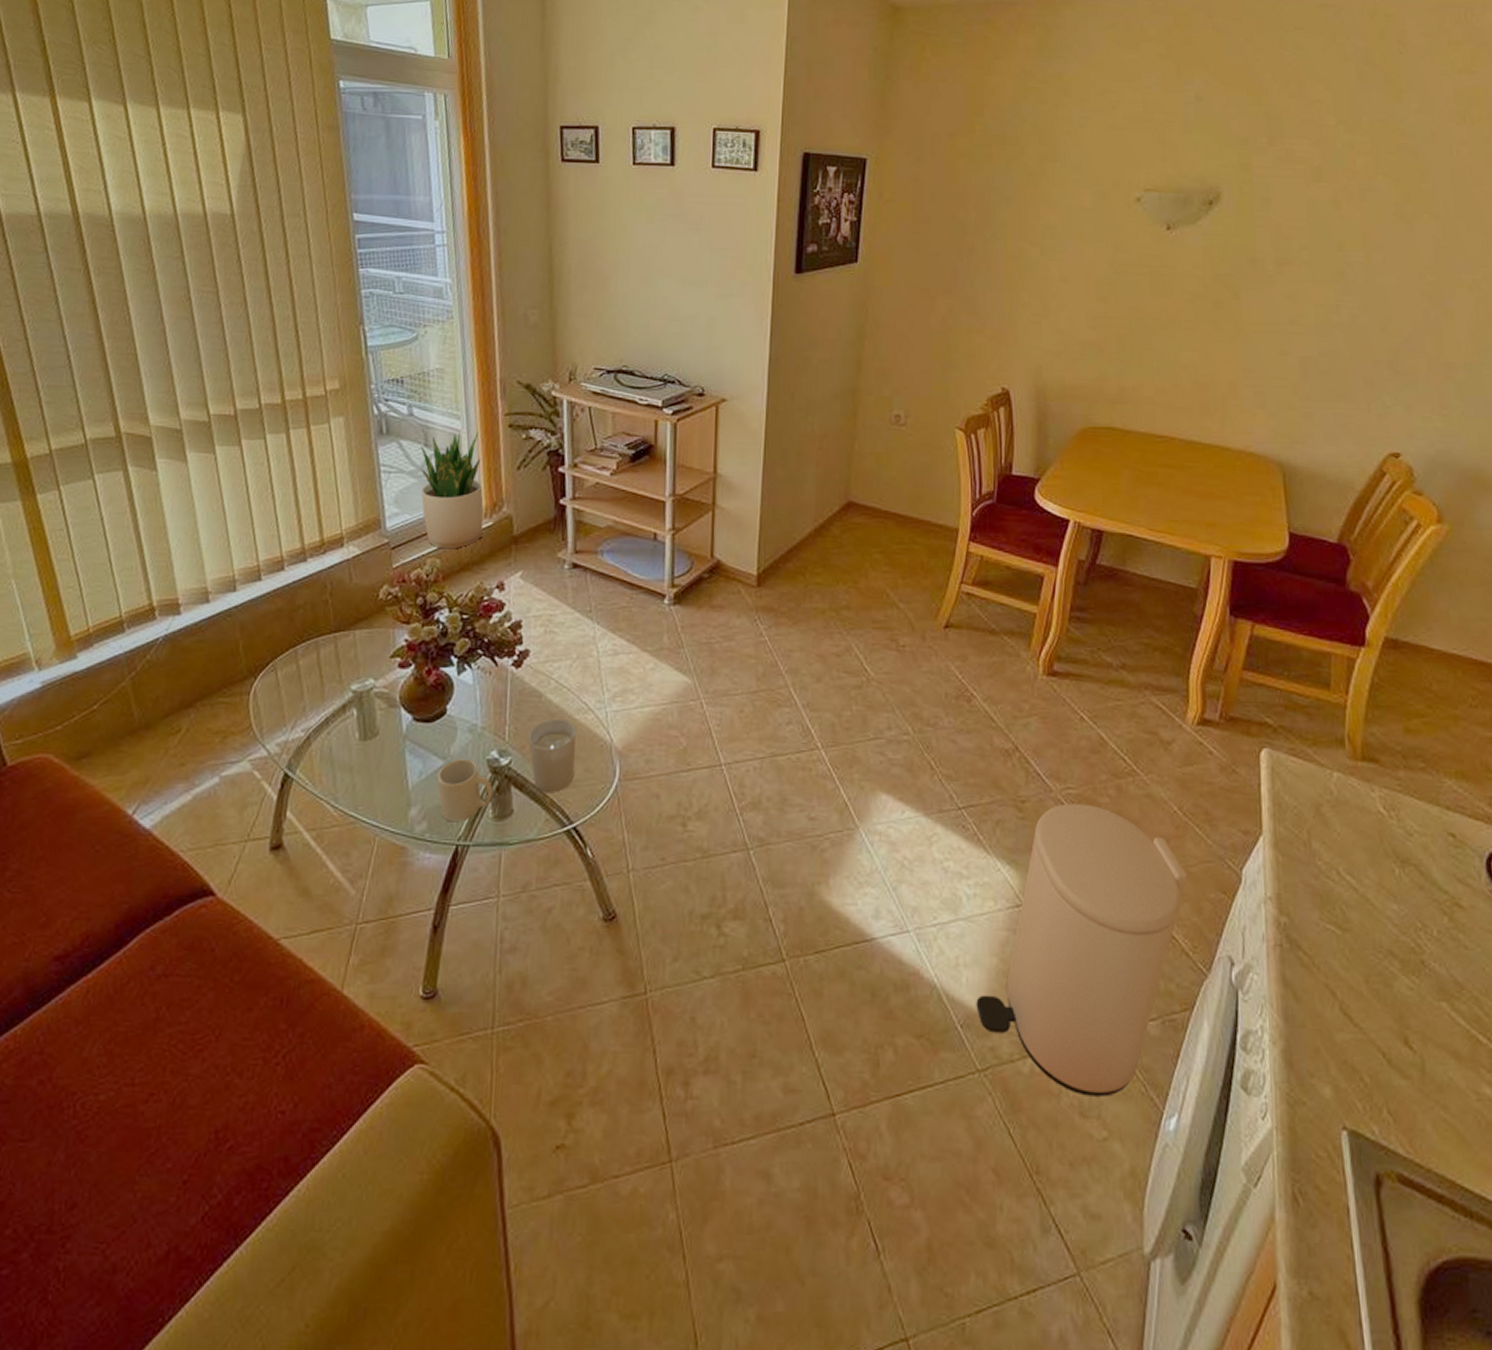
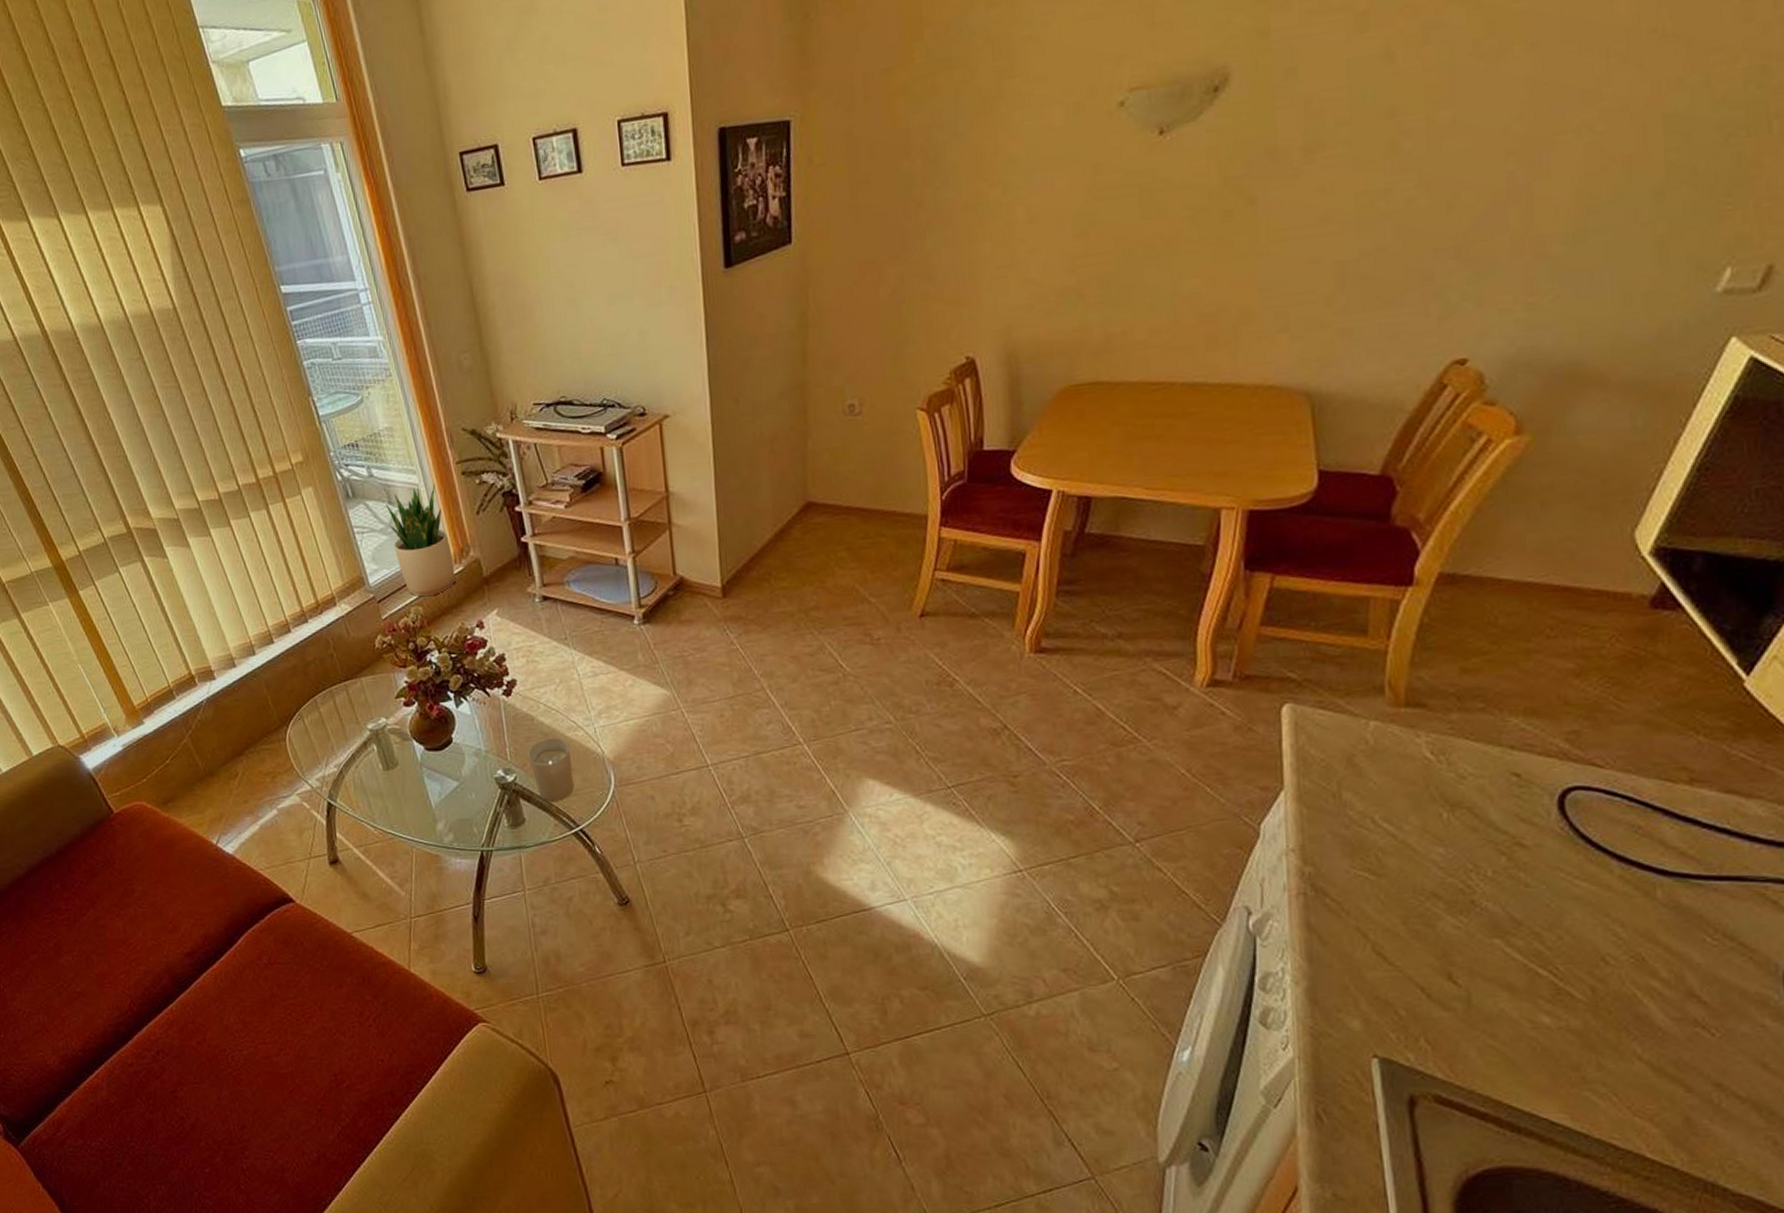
mug: present [437,759,493,823] -> none [455,779,505,833]
pedal bin: present [976,803,1188,1097] -> none [978,774,1199,1034]

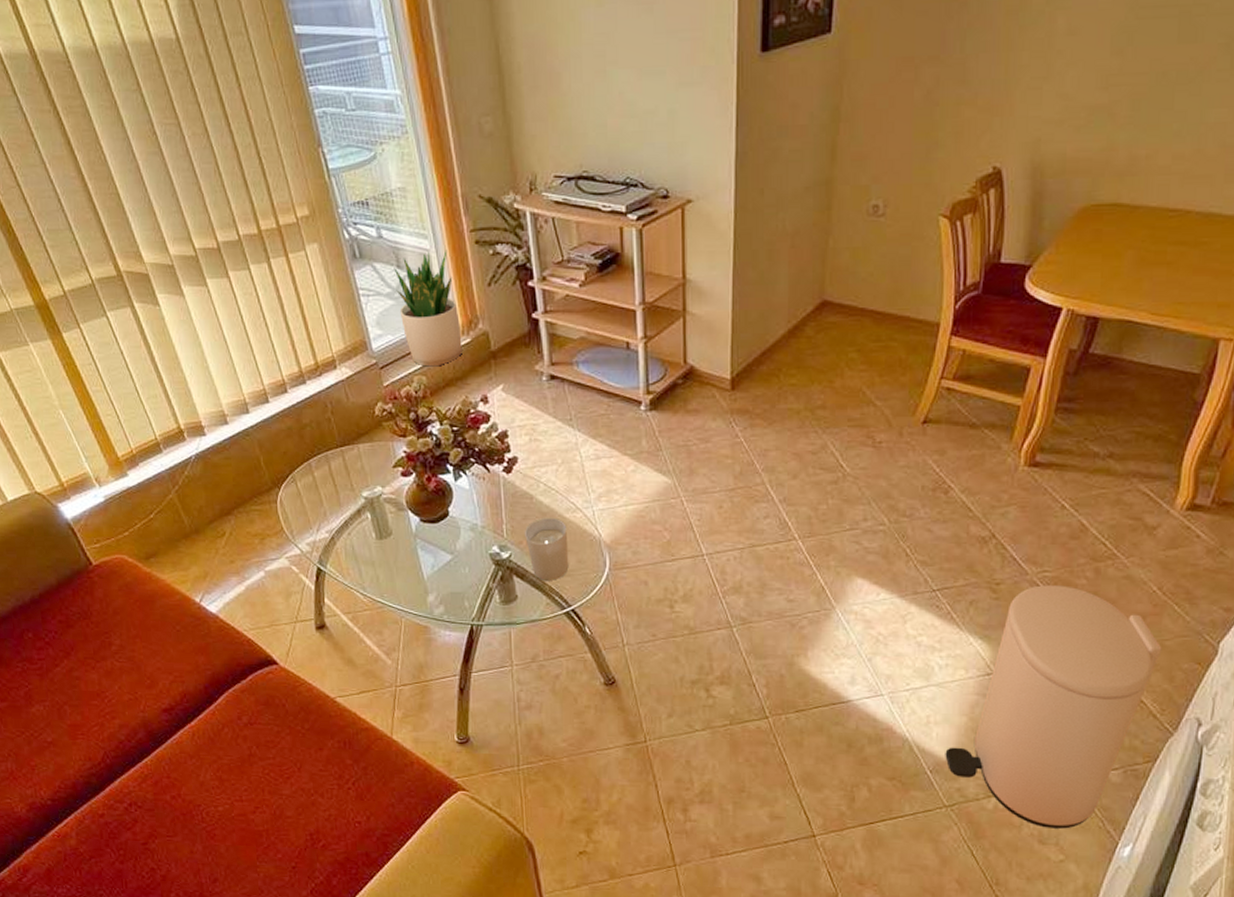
pedal bin: none [978,774,1199,1034] -> present [945,585,1162,829]

